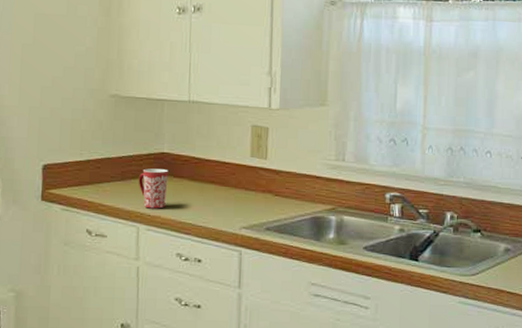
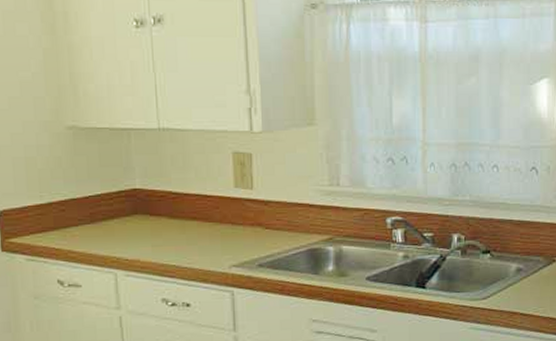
mug: present [138,168,168,209] -> none [109,207,144,252]

